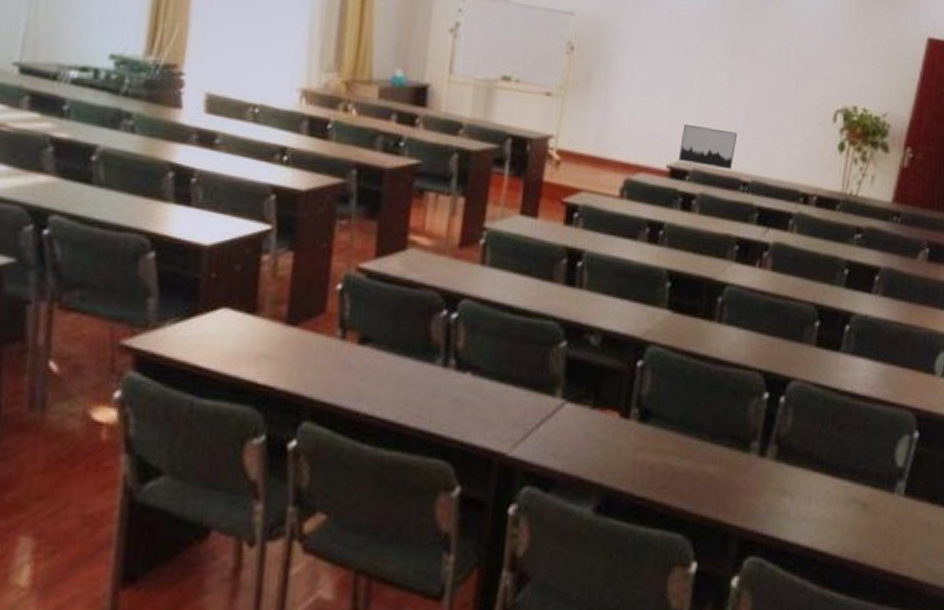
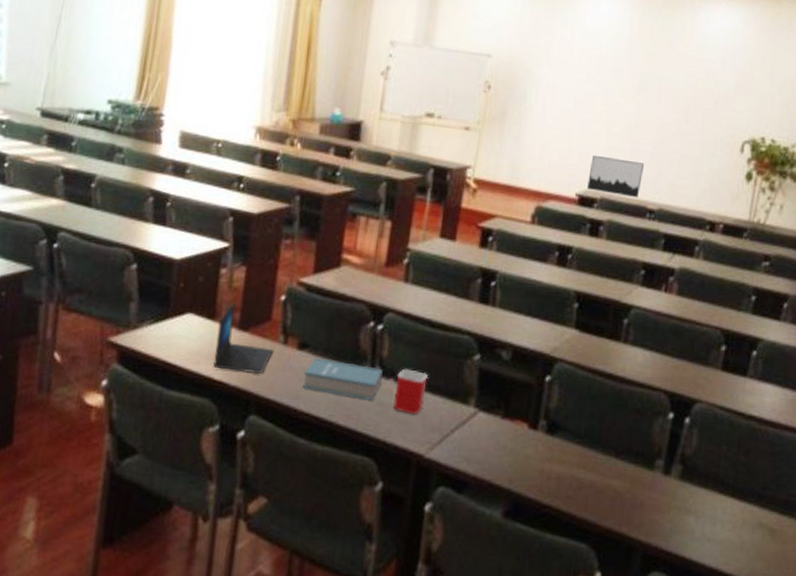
laptop: none [256,294,329,375] -> present [213,302,273,375]
book: none [365,352,458,397] -> present [302,357,383,401]
mug: none [471,360,511,410] -> present [393,368,429,414]

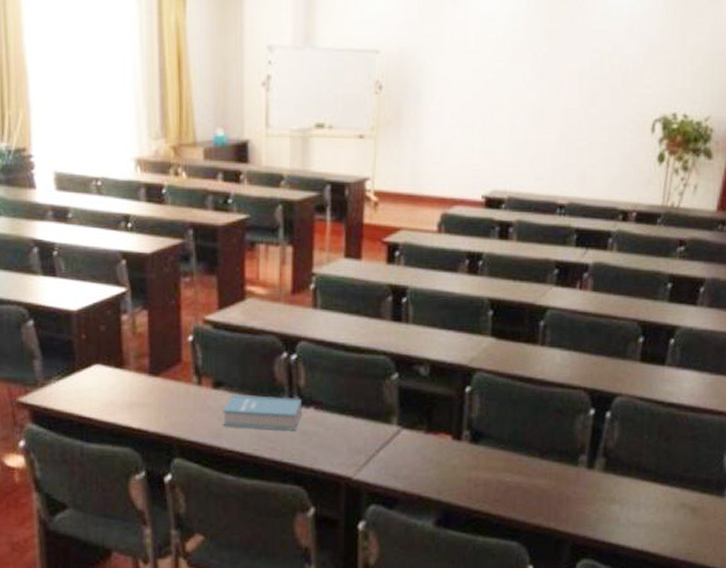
laptop: present [213,302,273,375] -> none [128,348,188,418]
mug: present [393,368,429,414] -> none [316,395,349,439]
wall art: present [587,155,645,198] -> none [494,151,552,194]

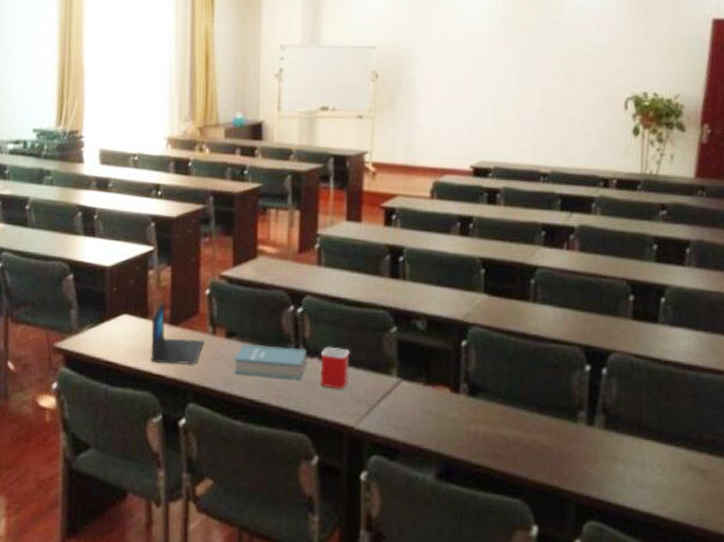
laptop: none [128,348,188,418] -> present [151,300,203,365]
mug: none [316,395,349,439] -> present [320,346,351,389]

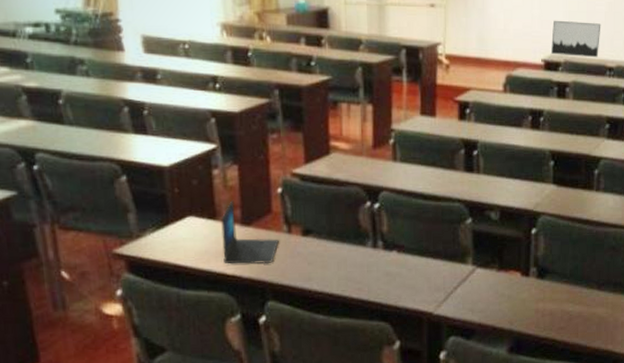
book: present [234,344,307,379] -> none [312,241,386,273]
mug: present [320,346,351,389] -> none [399,239,428,279]
wall art: none [480,127,533,164] -> present [551,20,601,58]

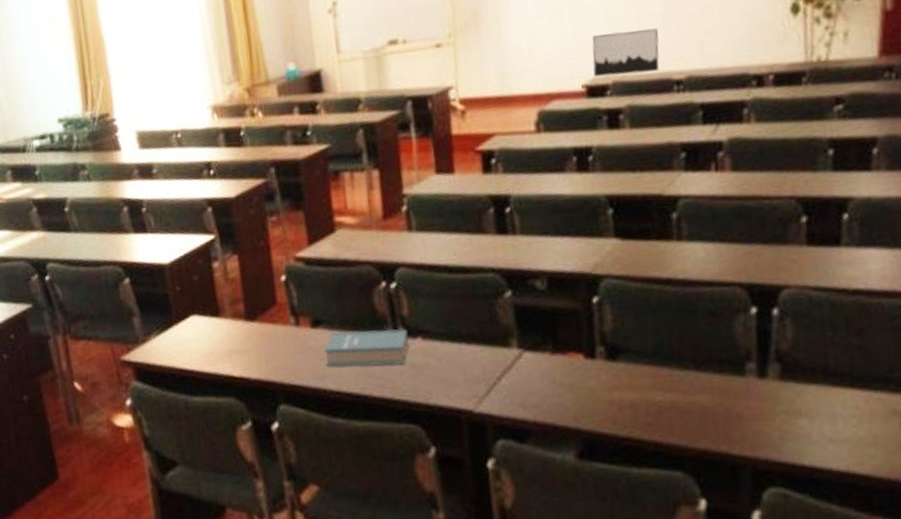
laptop: present [221,200,279,264] -> none [224,294,287,365]
book: none [312,241,386,273] -> present [324,329,409,367]

